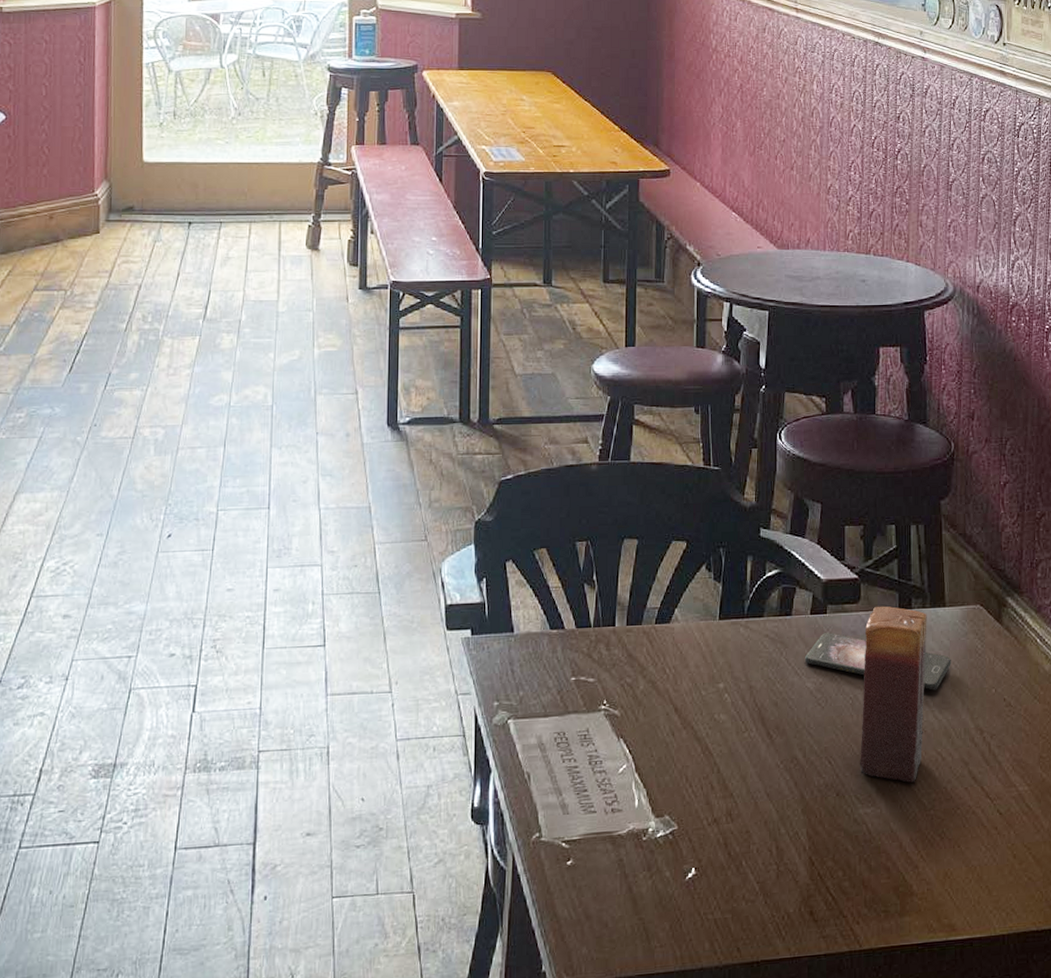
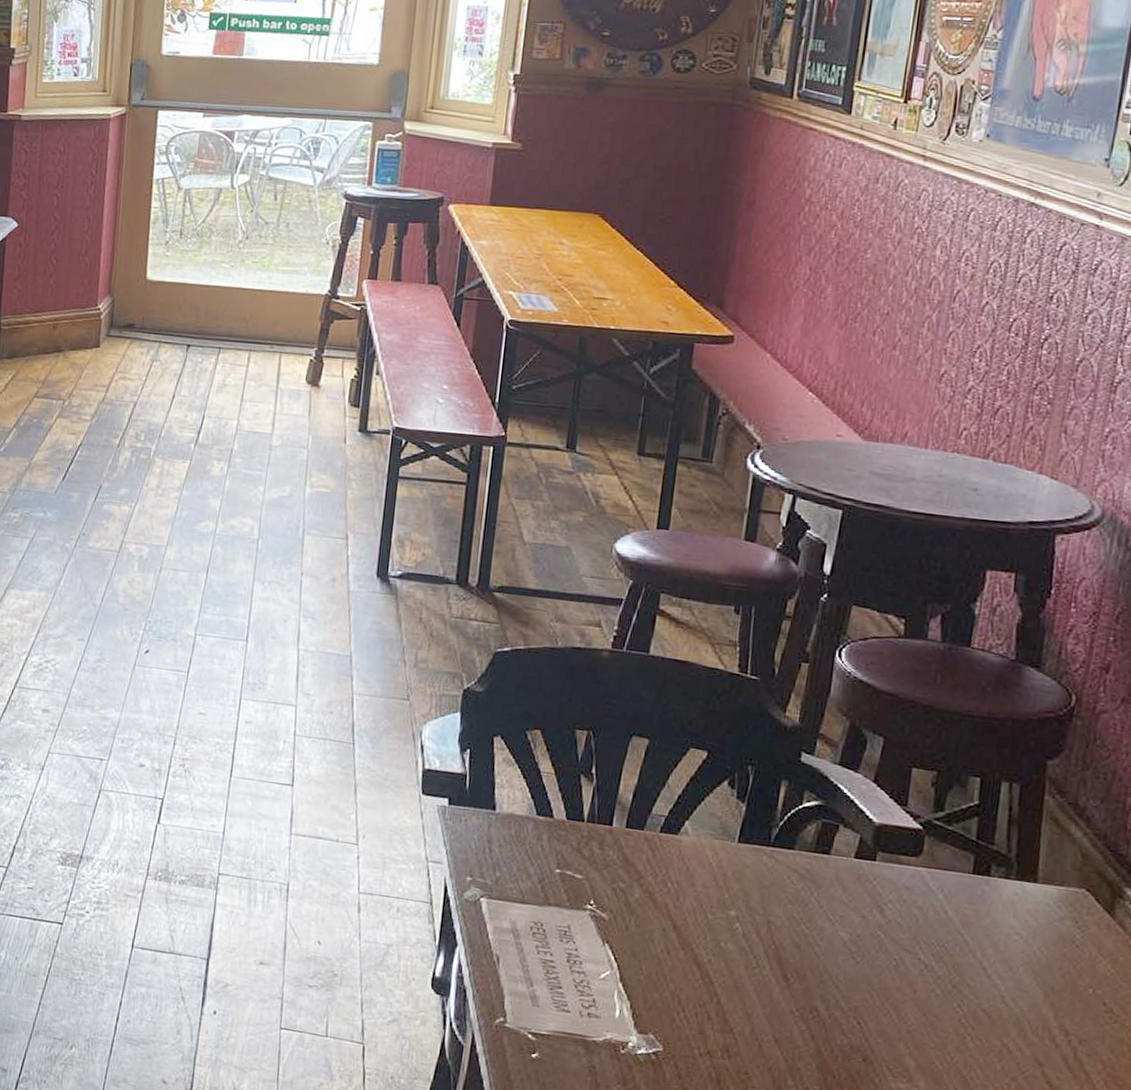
smartphone: present [805,633,951,690] -> none [841,882,1036,974]
candle: present [859,606,927,783] -> none [896,864,1010,1069]

